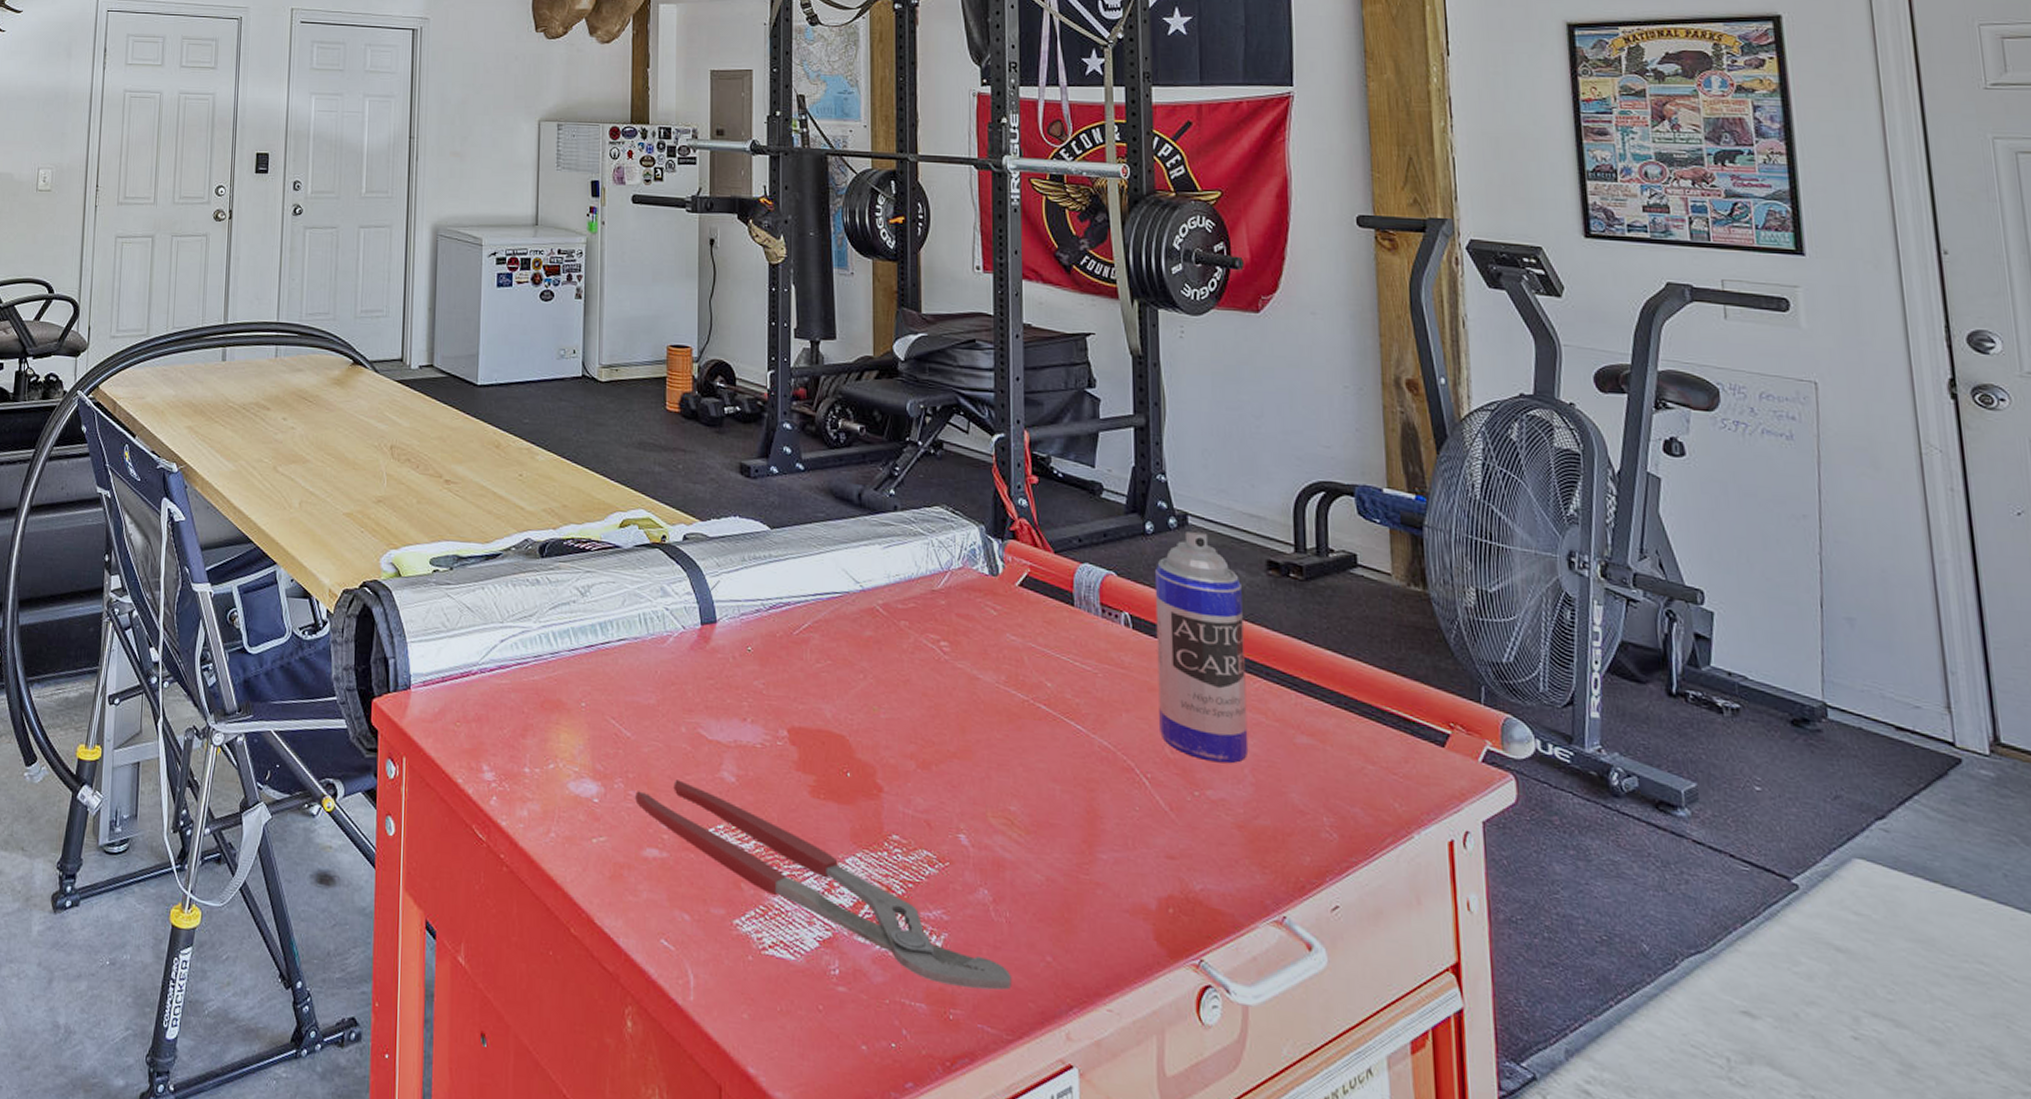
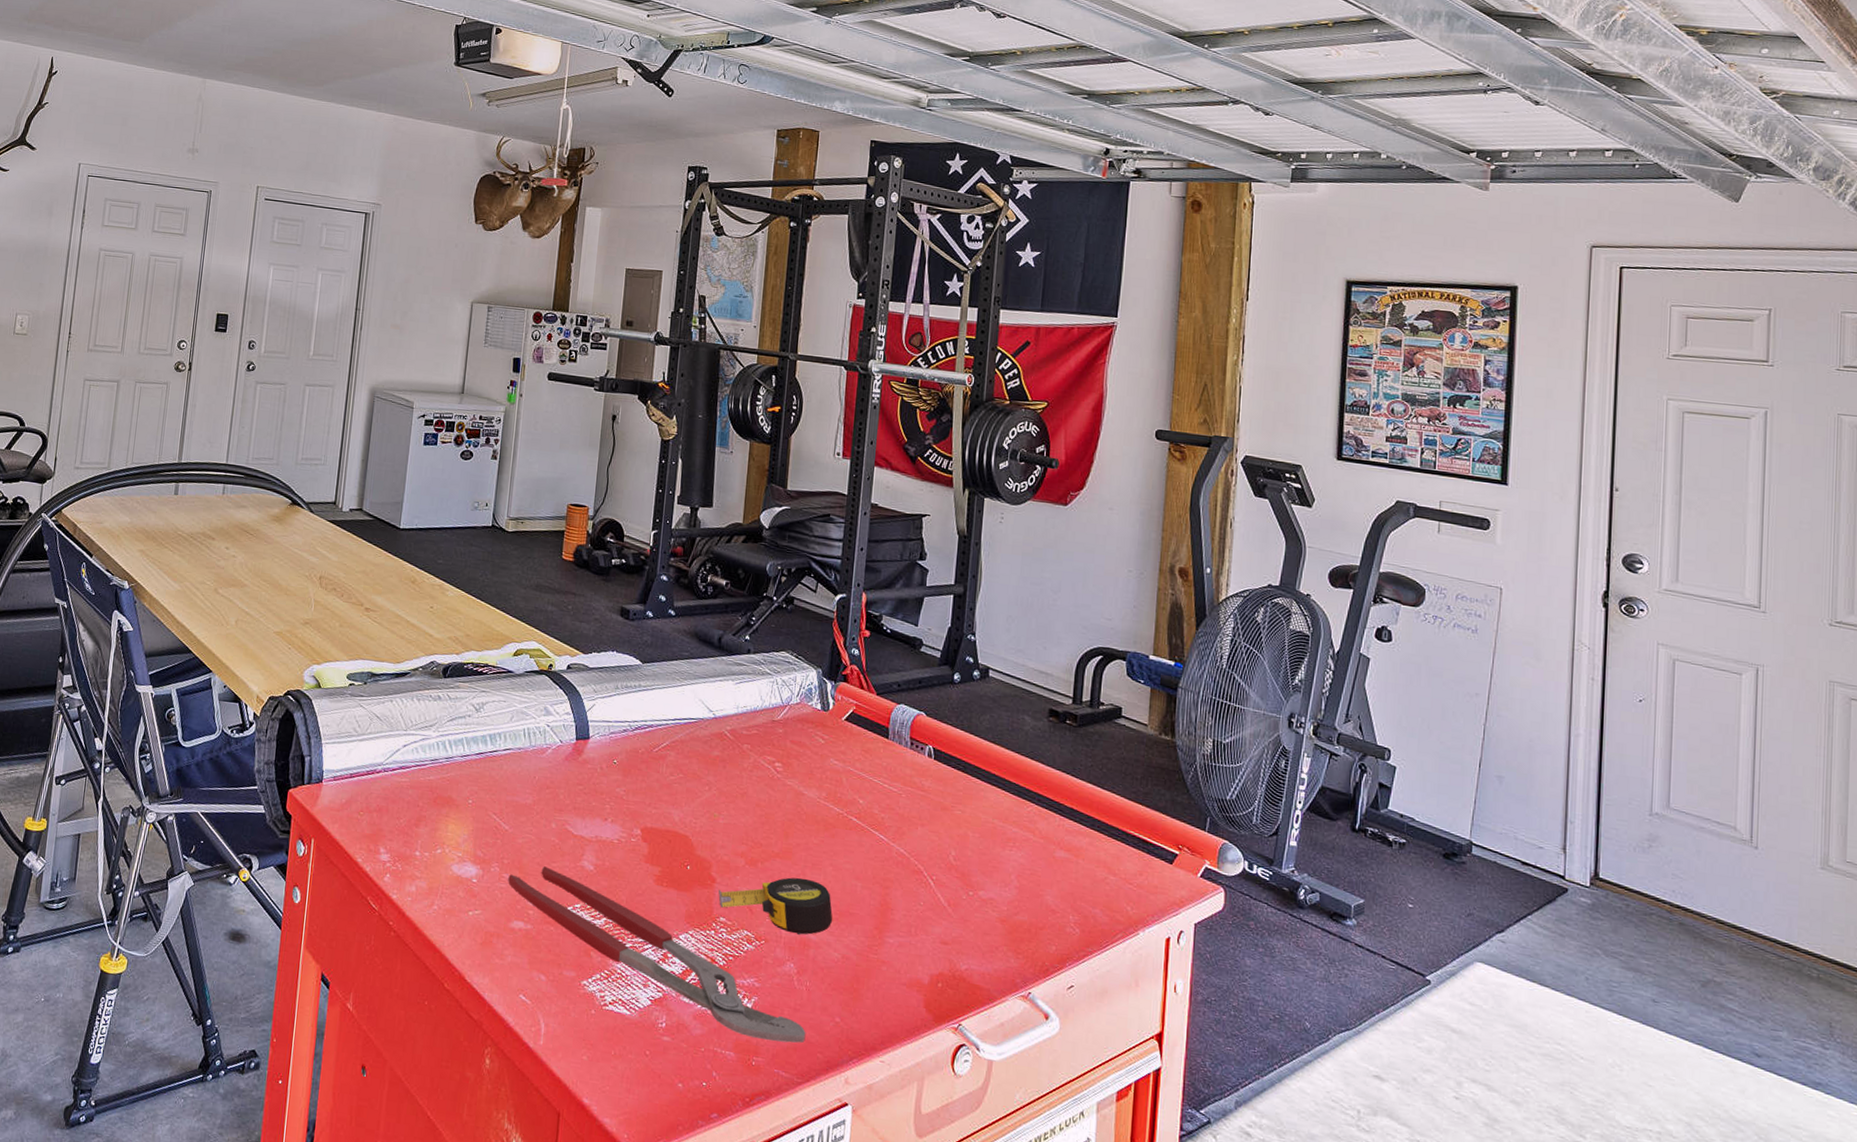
tape measure: none [888,782,1030,854] -> present [718,877,833,935]
spray can: present [1154,532,1249,764] -> none [947,683,1026,871]

